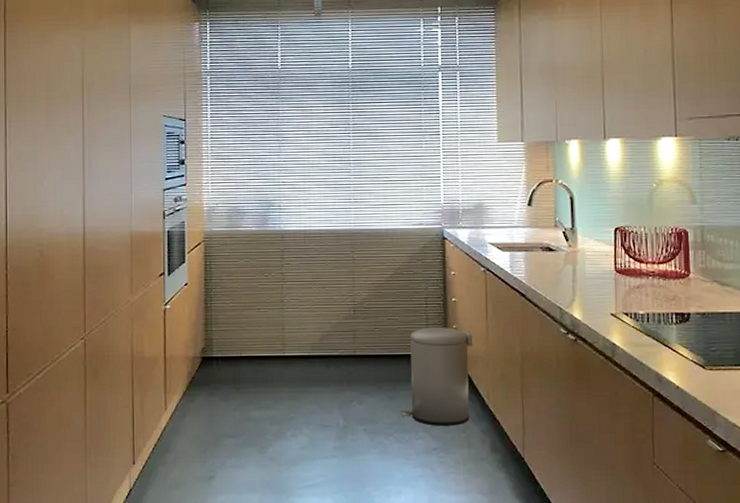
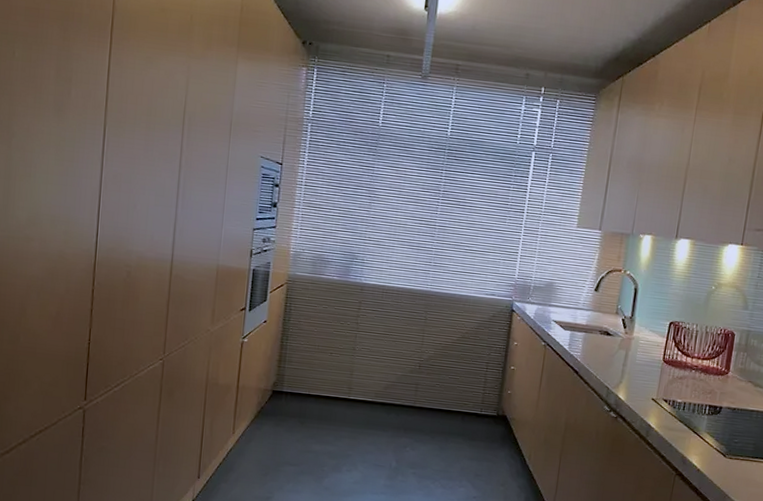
pedal bin: present [400,326,473,426] -> none [448,389,525,480]

